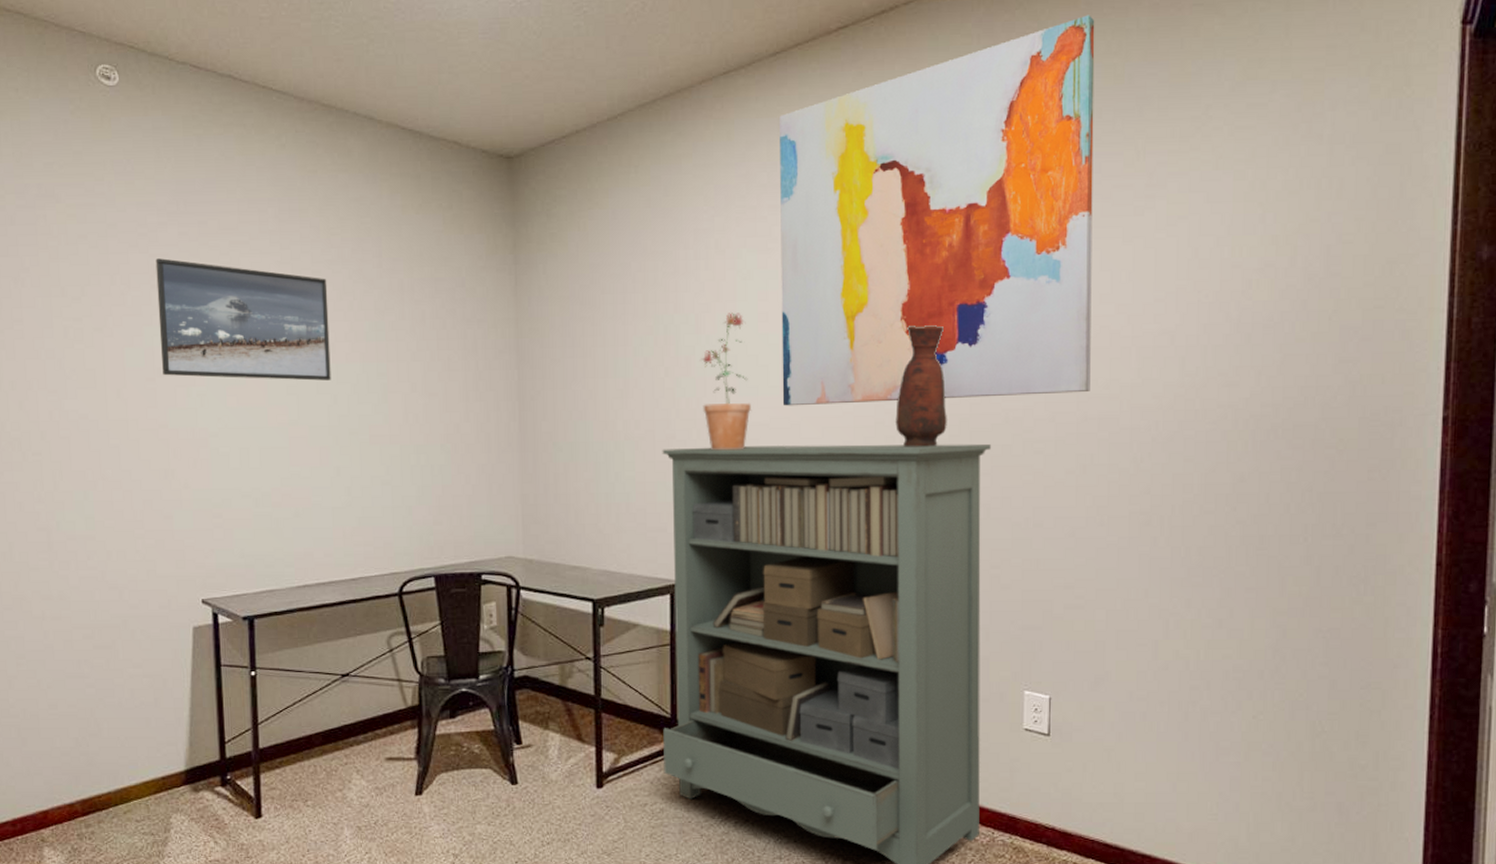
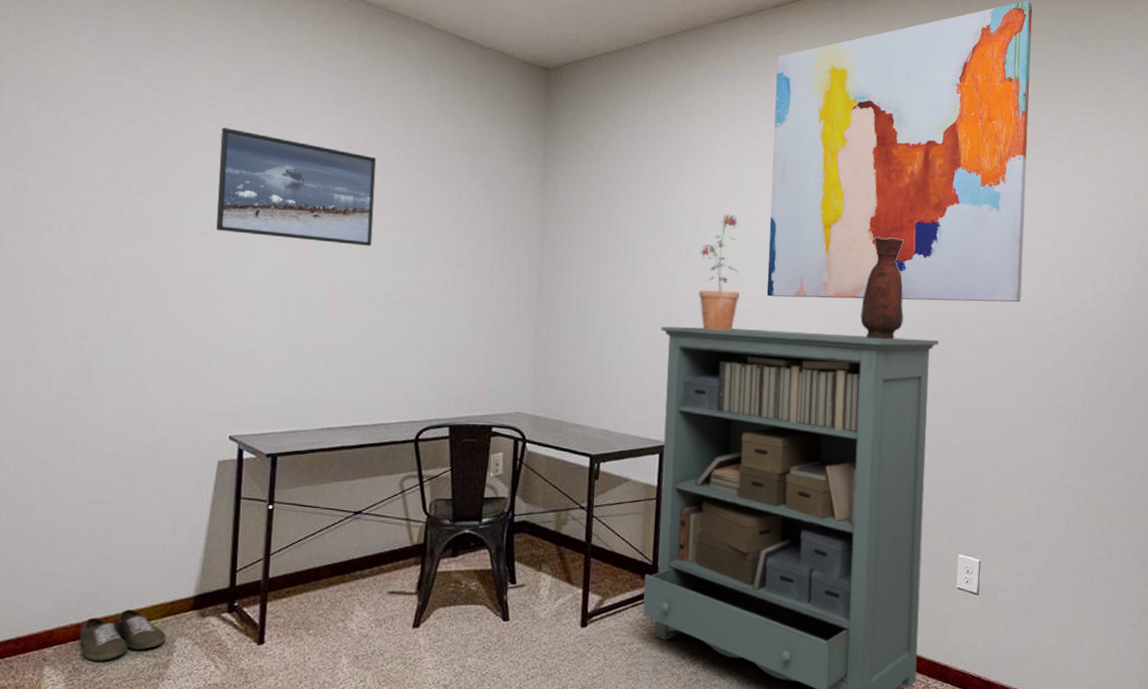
shoe: none [74,786,162,840] -> present [79,609,167,661]

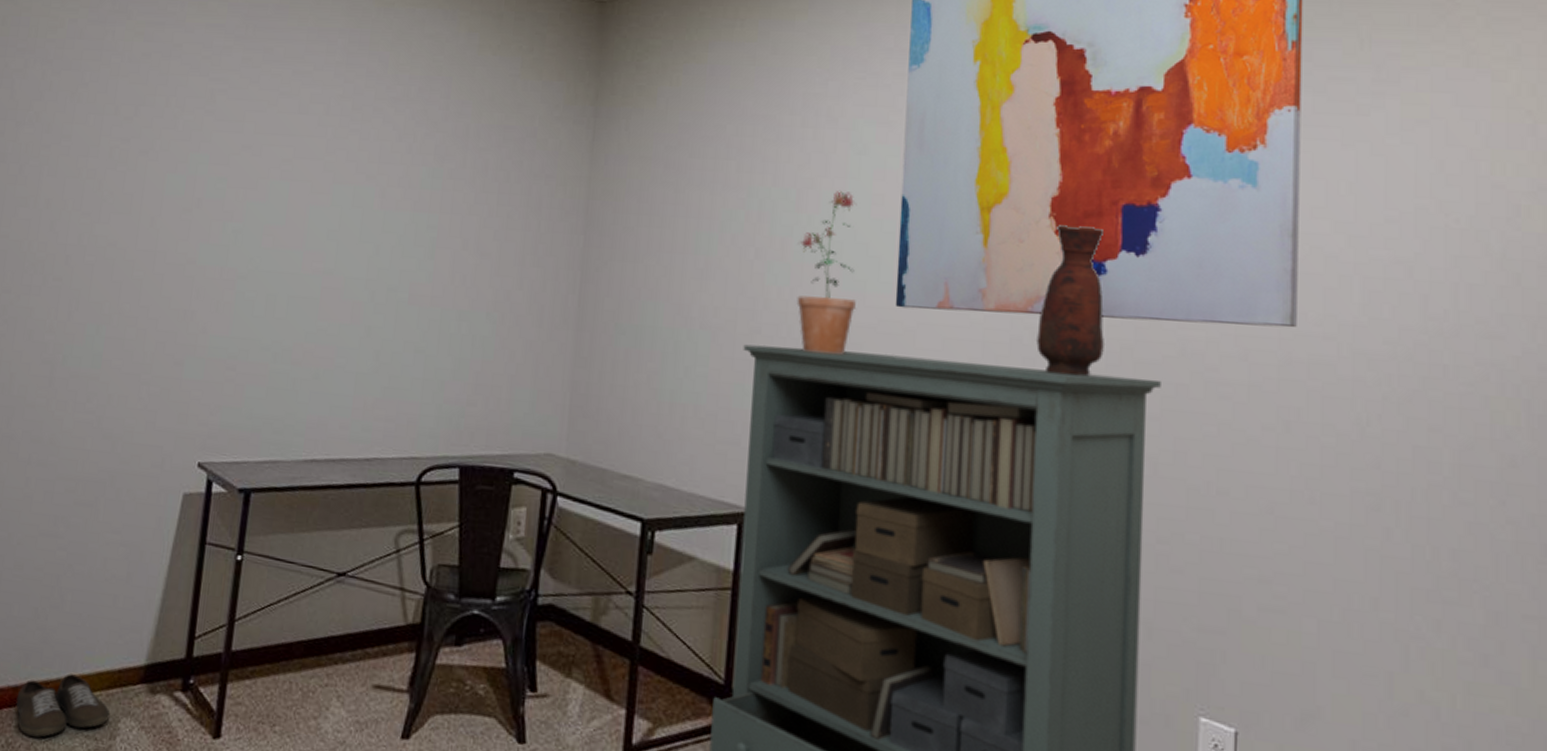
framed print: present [216,127,377,246] -> none [201,83,388,228]

